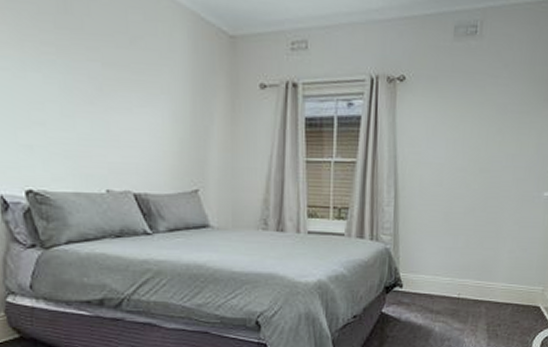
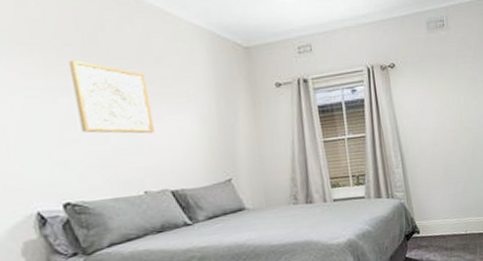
wall art: none [41,30,123,126] -> present [68,60,155,134]

